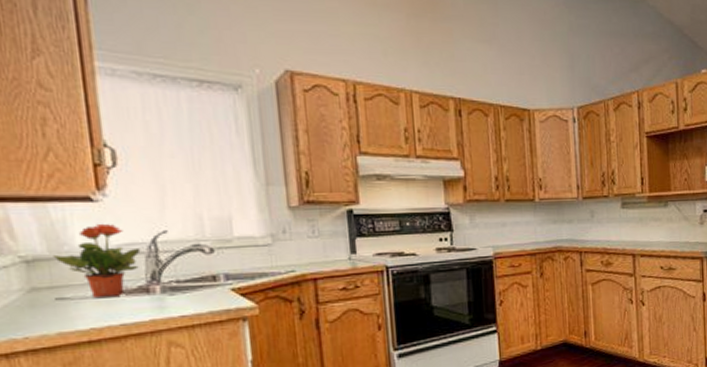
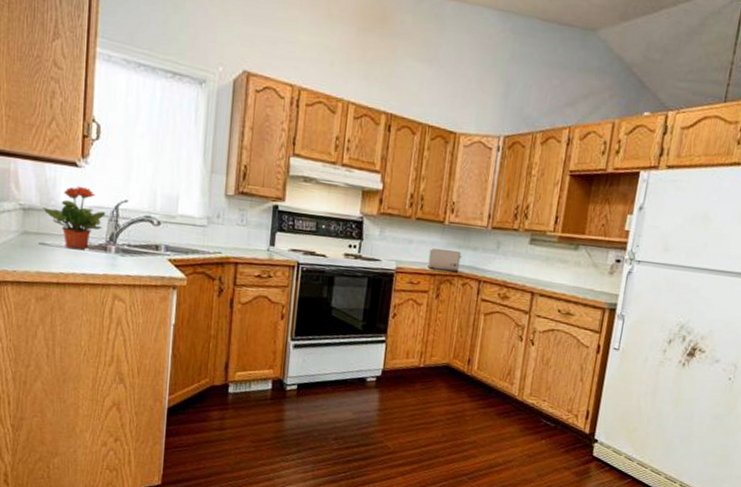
toaster: none [525,226,559,250] -> present [427,247,462,273]

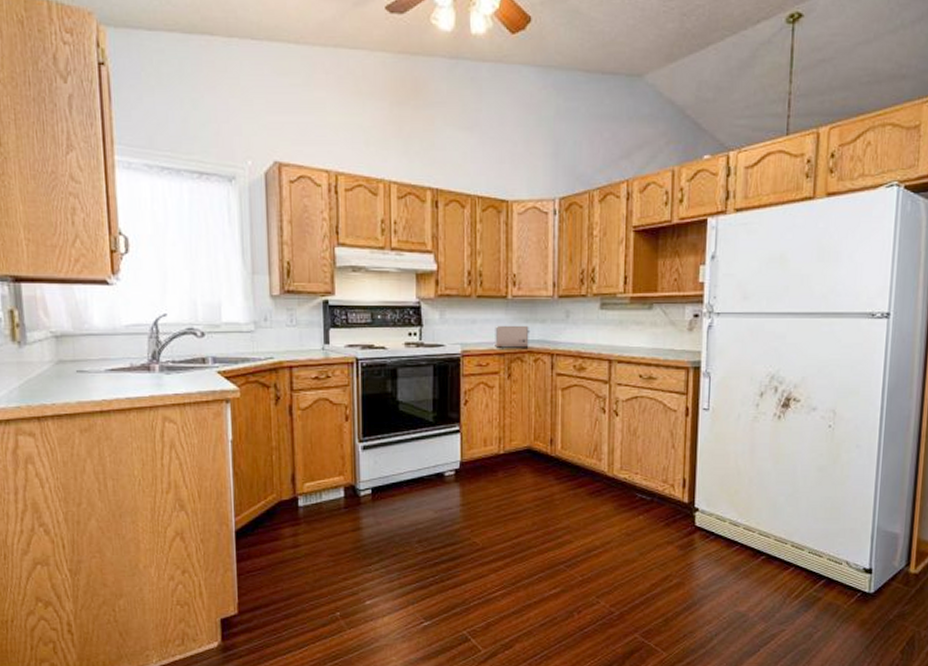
potted plant: present [43,185,106,250] -> none [76,305,145,373]

